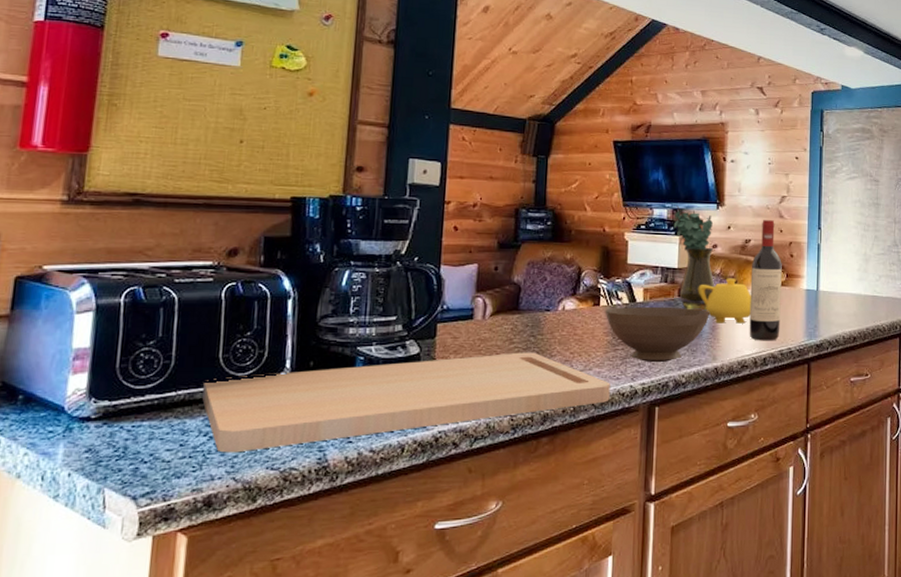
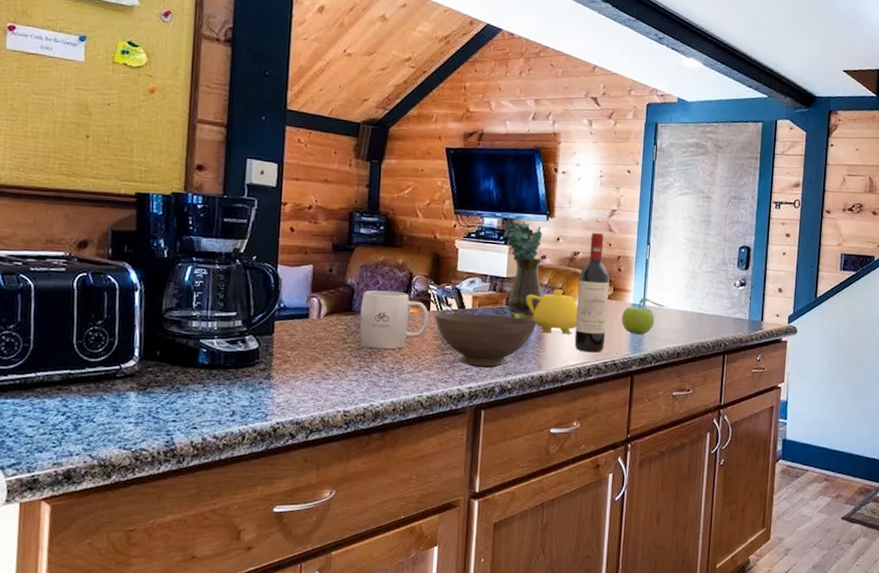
cutting board: present [202,352,610,453] -> none [59,352,439,432]
mug: none [526,287,600,348] -> present [359,290,430,350]
fruit: none [795,282,840,321] -> present [621,297,666,335]

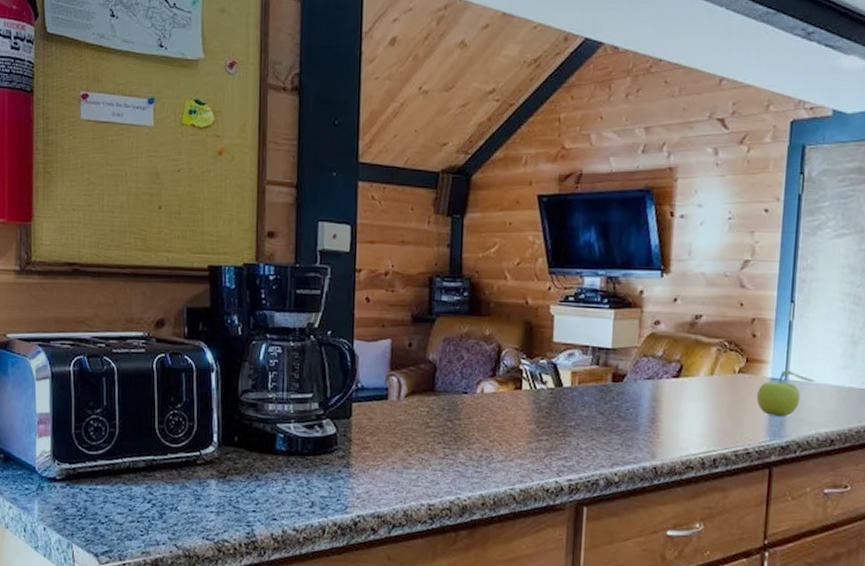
mug: present [359,290,430,350] -> none [443,366,522,436]
bowl: present [434,313,537,369] -> none [527,392,650,458]
vase: present [503,214,543,322] -> none [607,272,656,401]
teapot: present [525,289,578,335] -> none [635,361,701,417]
wine bottle: present [574,233,610,353] -> none [696,290,741,439]

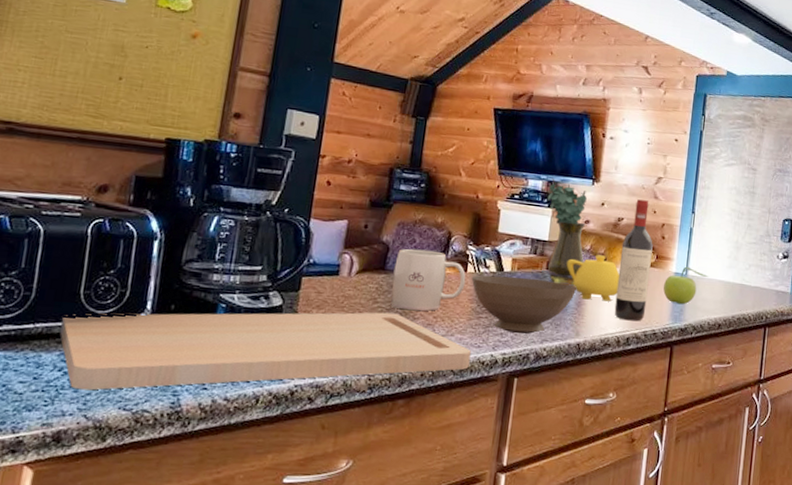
cutting board: none [144,437,533,521] -> present [60,312,471,391]
mug: none [443,366,522,436] -> present [390,248,466,312]
bowl: none [527,392,650,458] -> present [471,275,577,334]
vase: none [607,272,656,401] -> present [547,177,587,287]
teapot: none [635,361,701,417] -> present [566,255,620,302]
wine bottle: none [696,290,741,439] -> present [614,199,653,321]

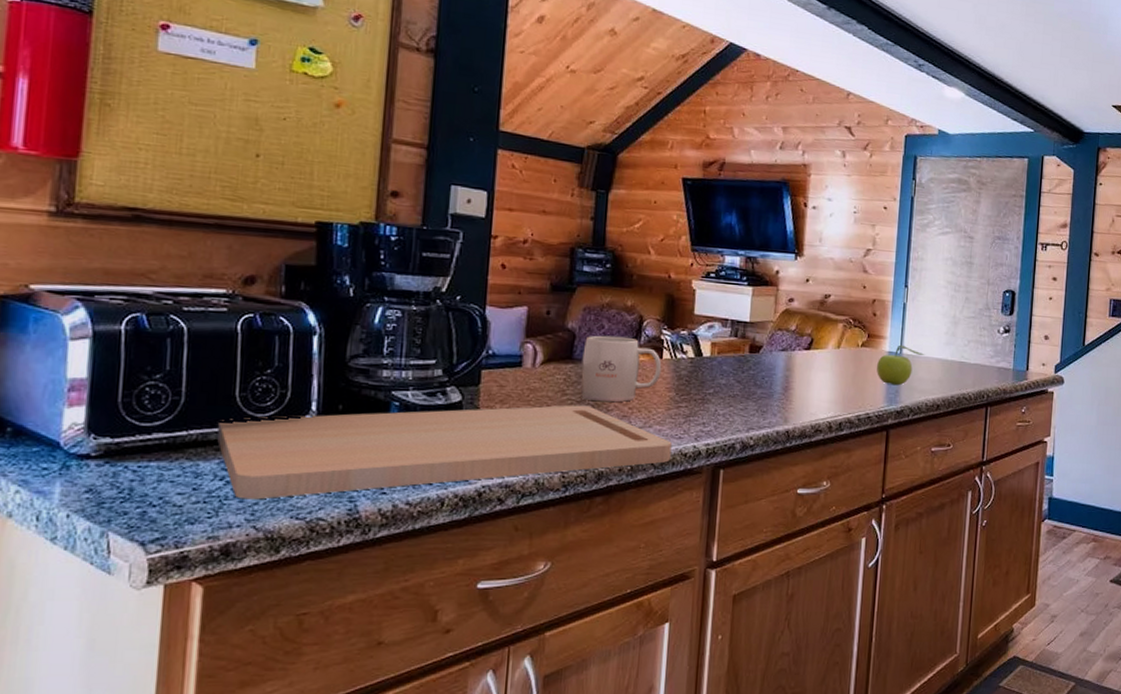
bowl: present [471,275,577,334] -> none [668,361,784,423]
vase: present [547,177,587,287] -> none [746,252,790,371]
teapot: present [566,255,620,302] -> none [770,335,829,385]
wine bottle: present [614,199,653,321] -> none [824,274,864,405]

